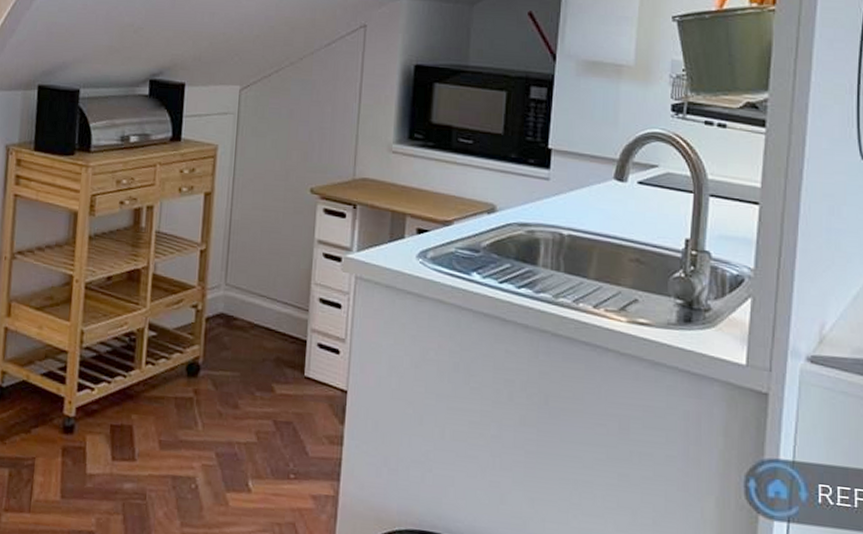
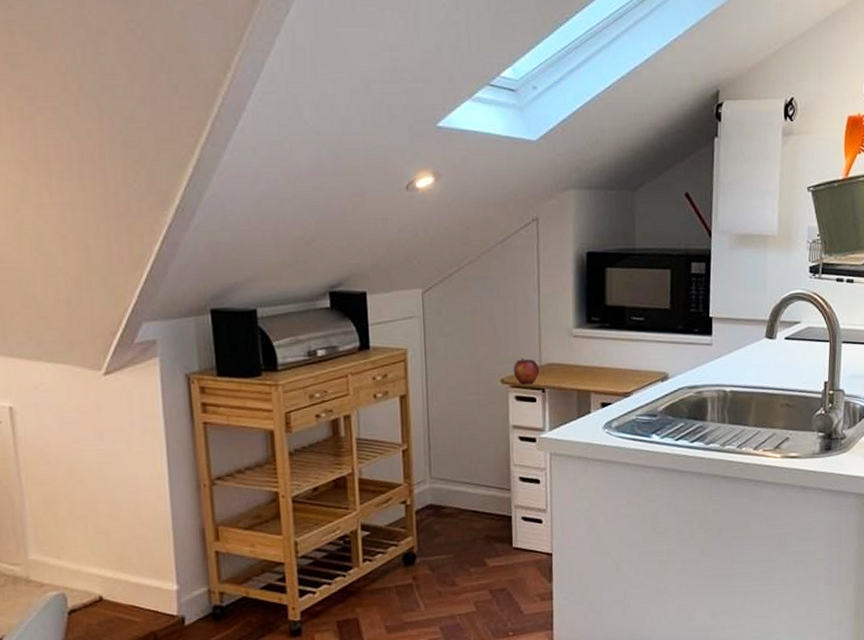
fruit: none [324,168,352,197] -> present [513,358,539,385]

